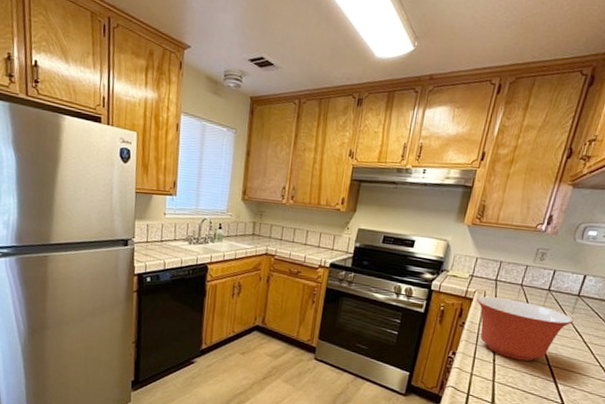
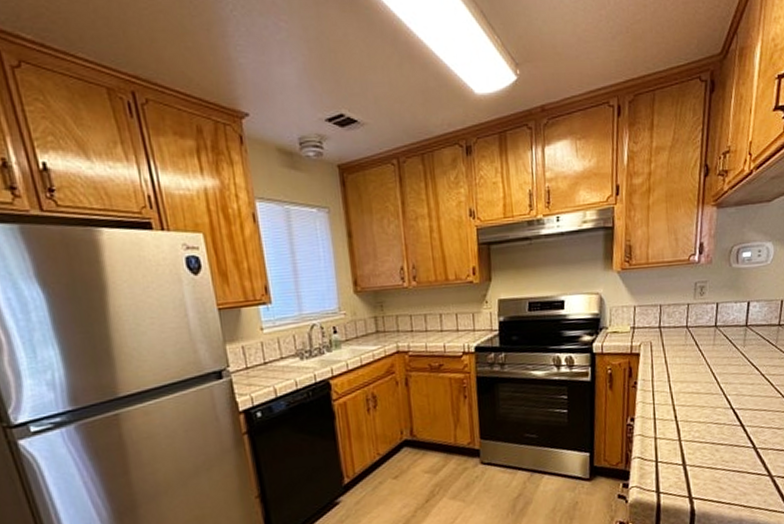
mixing bowl: present [477,296,573,361] -> none [644,344,747,411]

